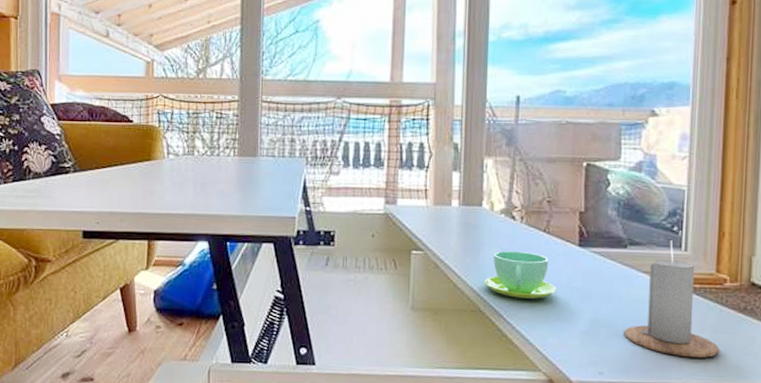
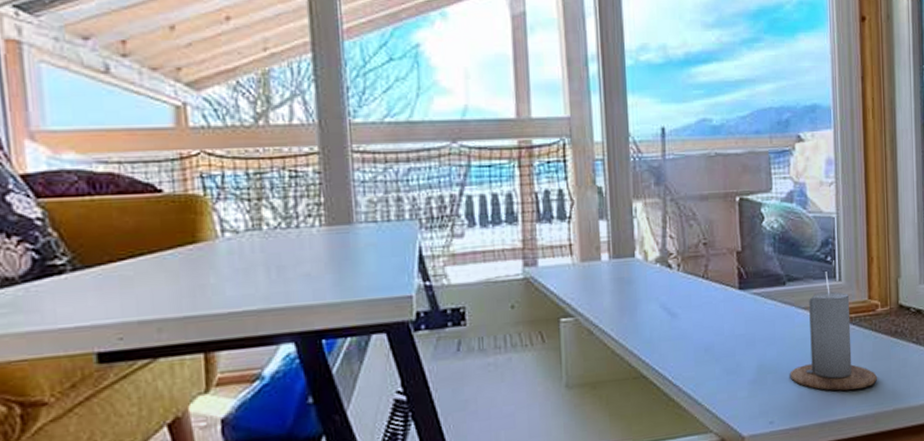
cup: present [484,251,557,299] -> none [644,303,721,356]

